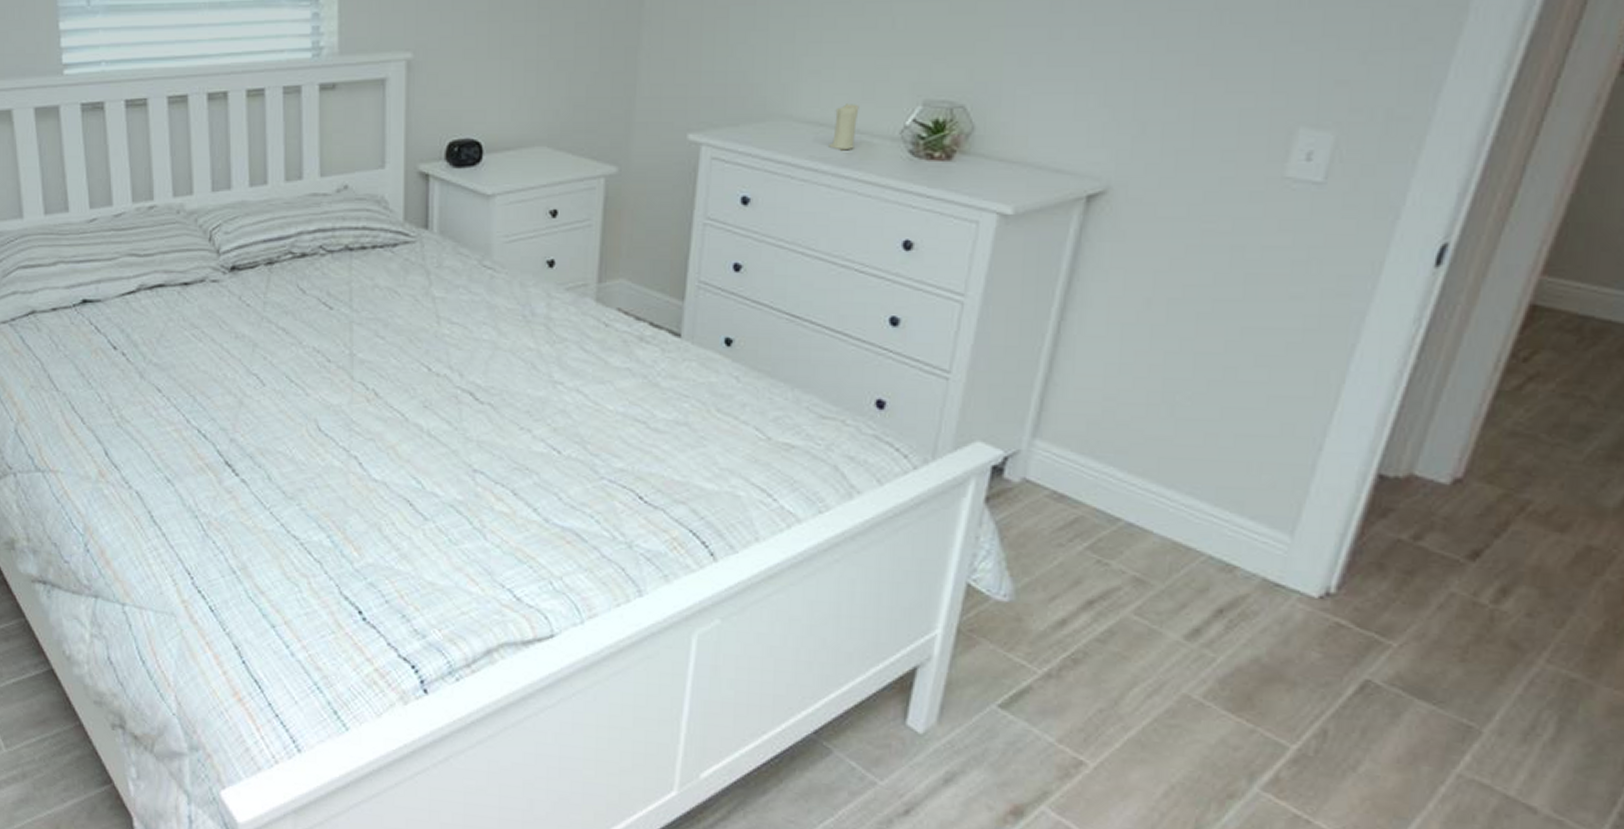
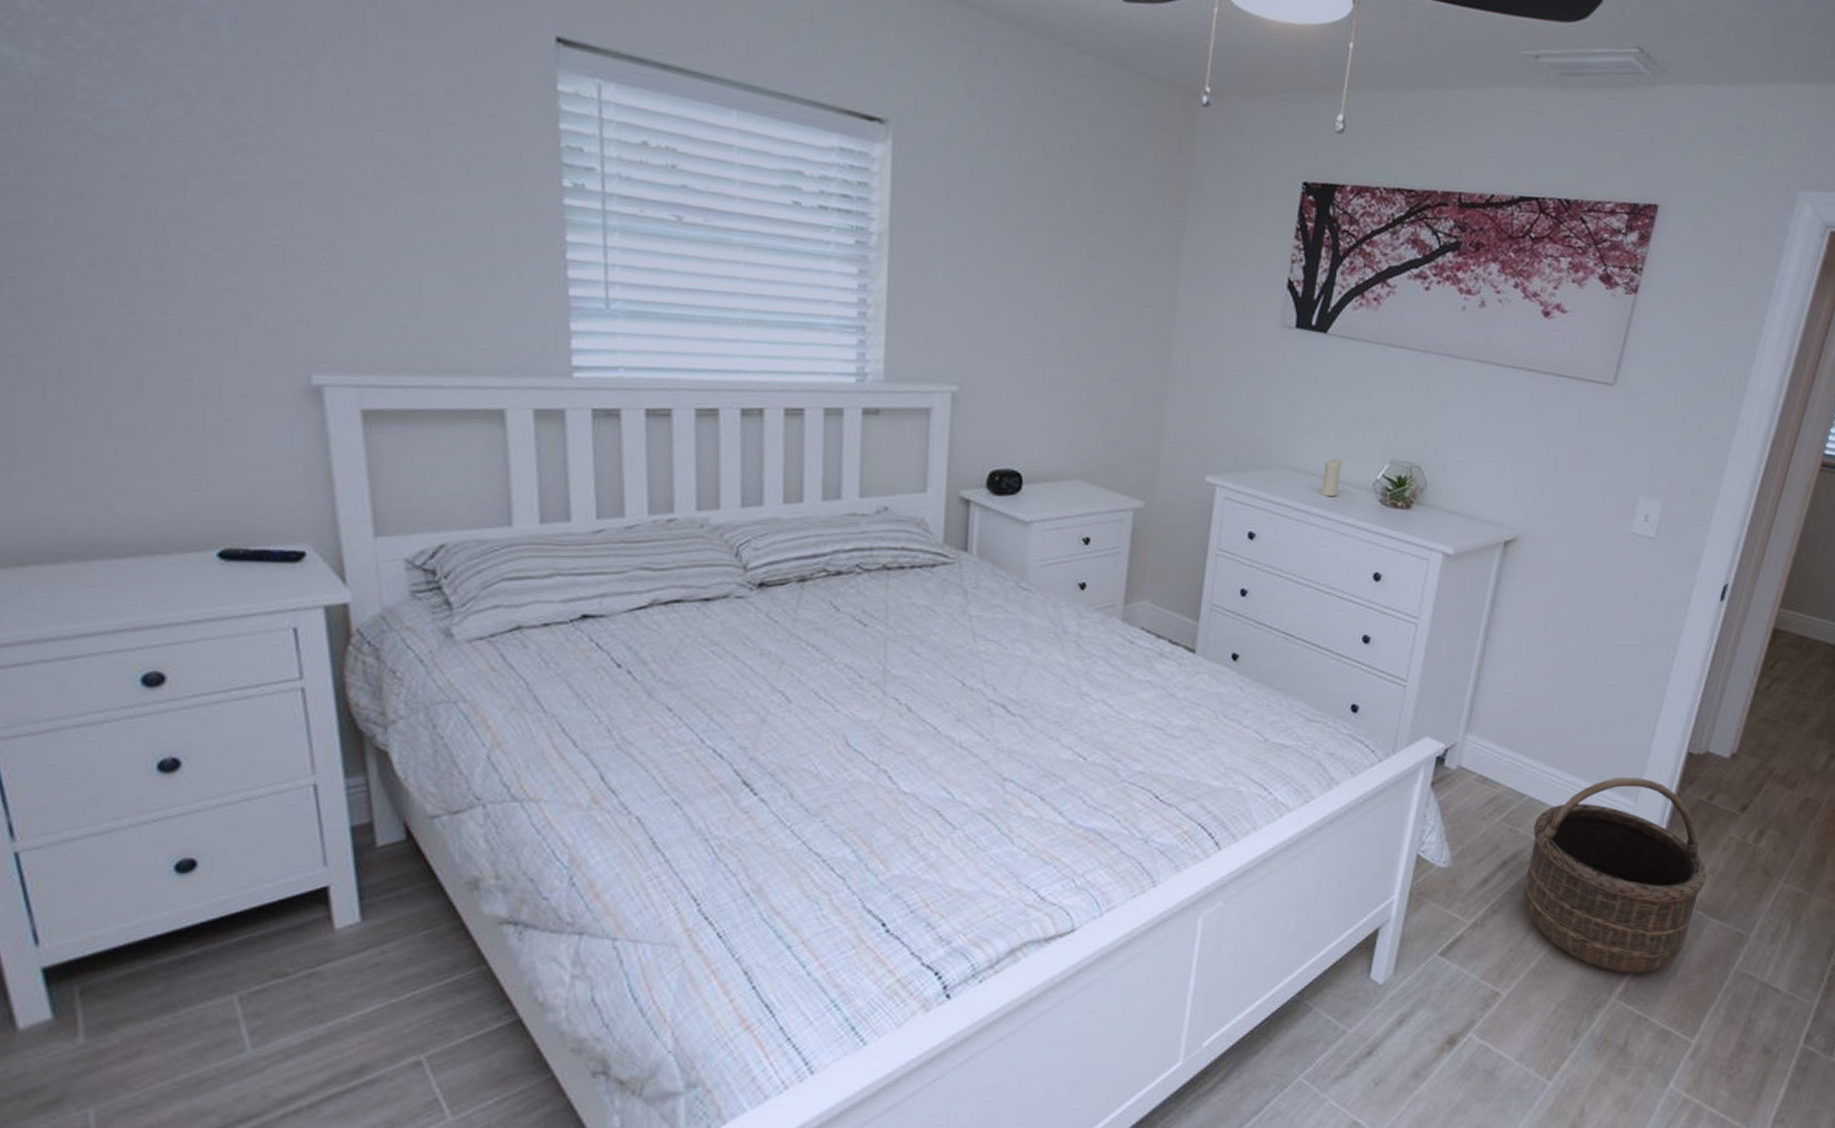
basket: none [1118,503,1410,761] -> present [1523,778,1707,974]

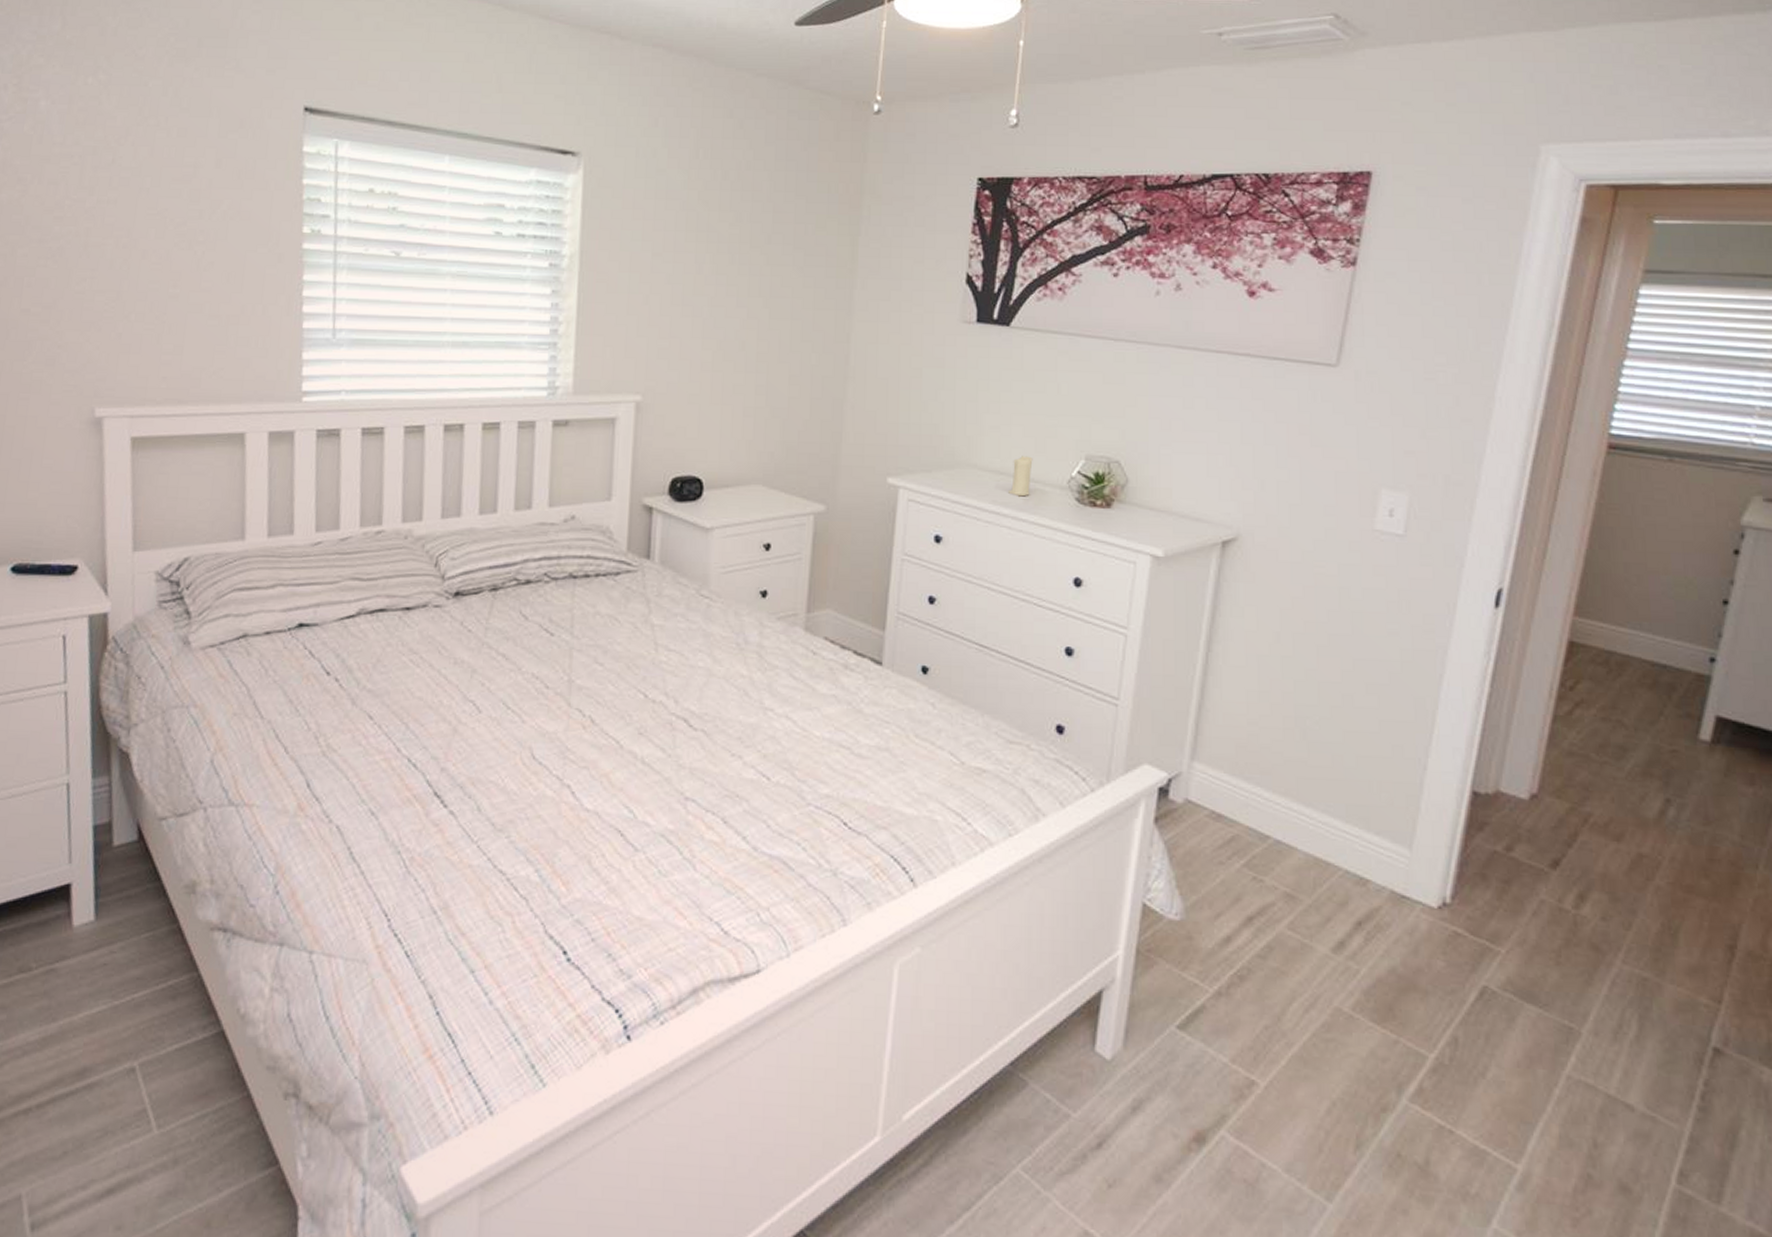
basket: present [1523,778,1707,974] -> none [1276,819,1515,1070]

